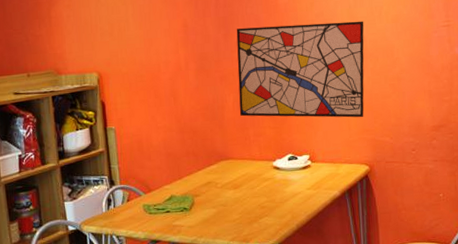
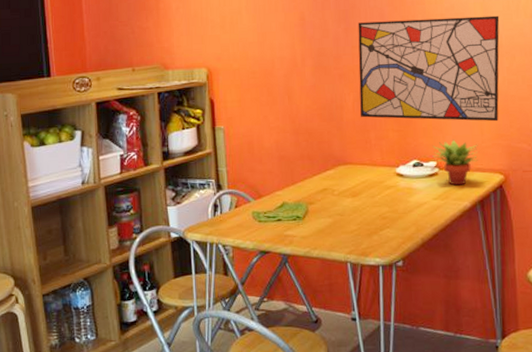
succulent plant: none [305,134,346,177] -> present [432,139,478,186]

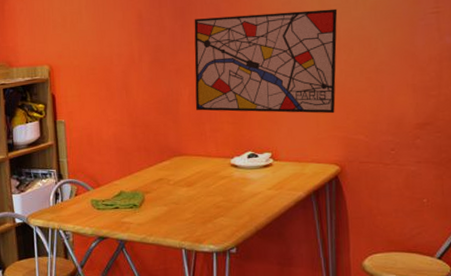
succulent plant: present [432,139,478,186] -> none [267,131,314,176]

